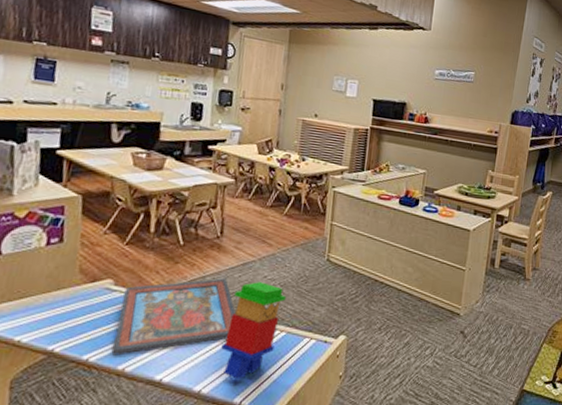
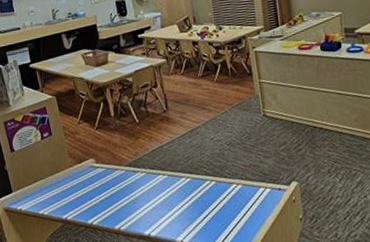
religious icon: present [111,278,236,356] -> none [104,145,195,219]
stacking toy: present [221,282,287,378] -> none [190,144,235,228]

